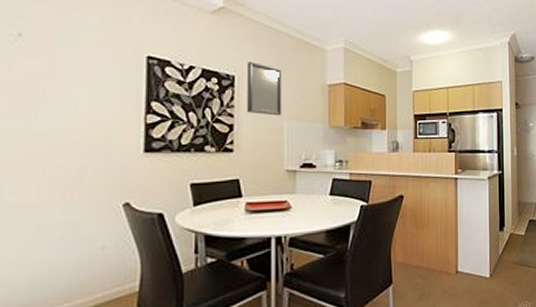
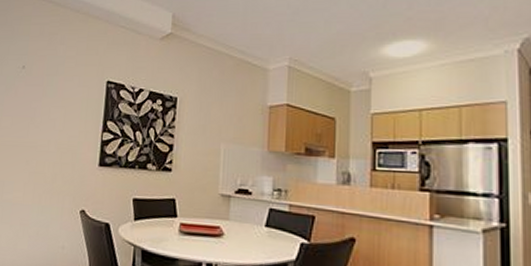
home mirror: present [247,62,282,116] -> none [186,84,222,138]

